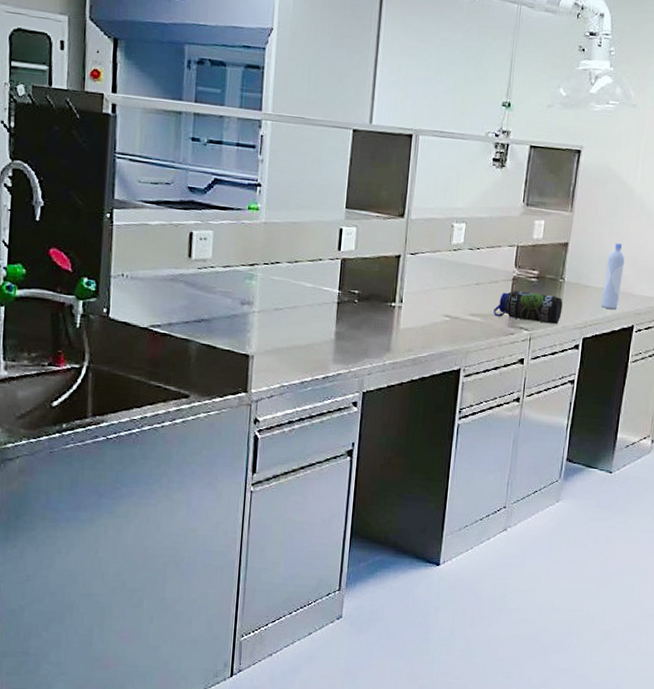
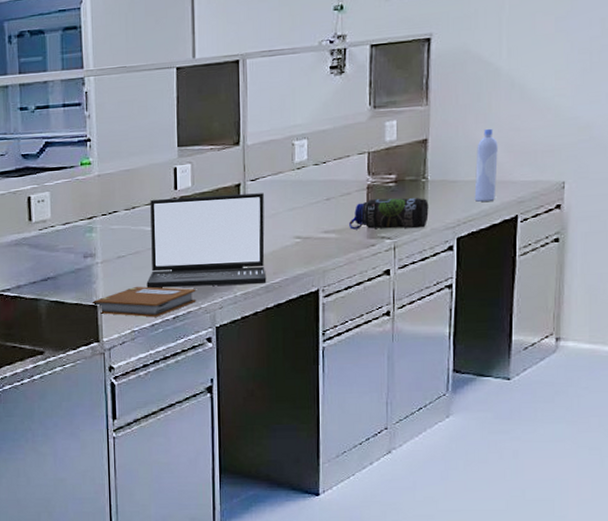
notebook: none [243,341,348,375] -> present [91,286,196,318]
laptop: none [300,256,421,357] -> present [146,193,267,288]

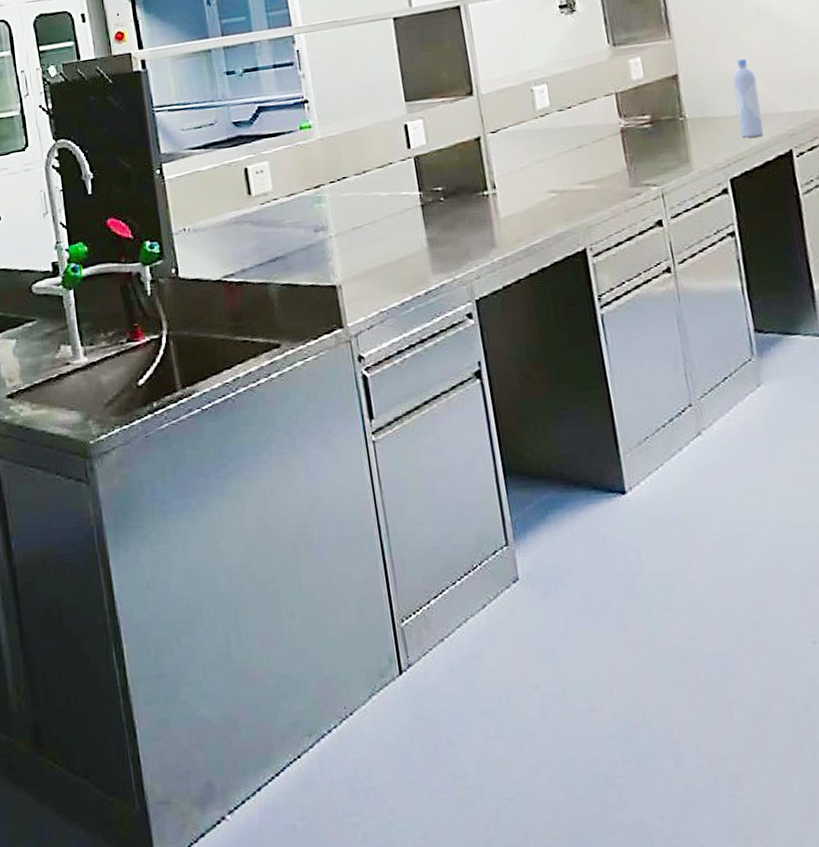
notebook: present [91,286,196,318] -> none [329,258,449,295]
laptop: present [146,193,267,288] -> none [382,145,526,261]
water bottle: present [349,198,429,230] -> none [607,138,695,179]

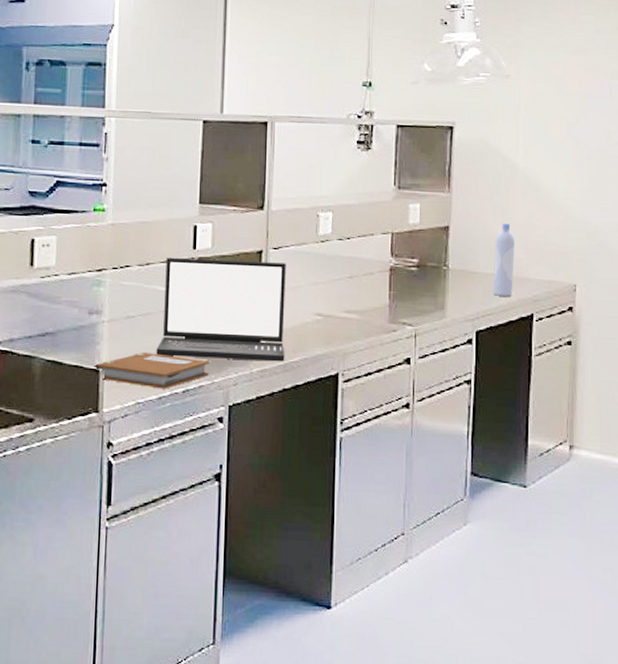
notebook: none [329,258,449,295] -> present [93,353,210,389]
laptop: none [382,145,526,261] -> present [156,257,286,362]

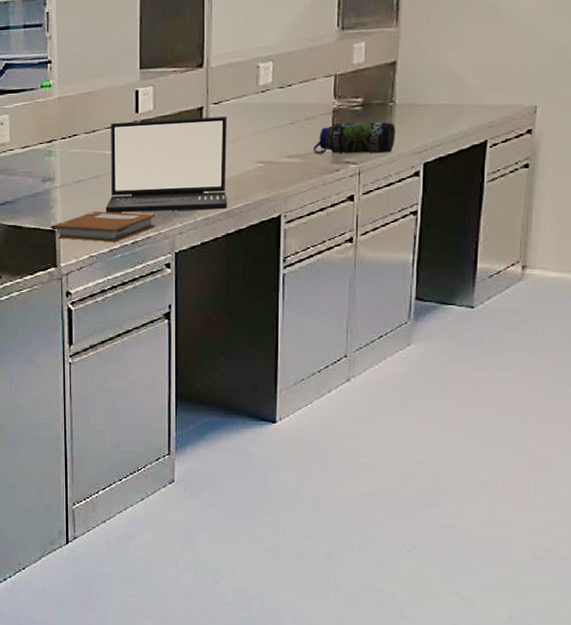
water bottle: none [371,282,449,318] -> present [314,122,396,155]
bottle: present [493,223,515,296] -> none [443,50,469,126]

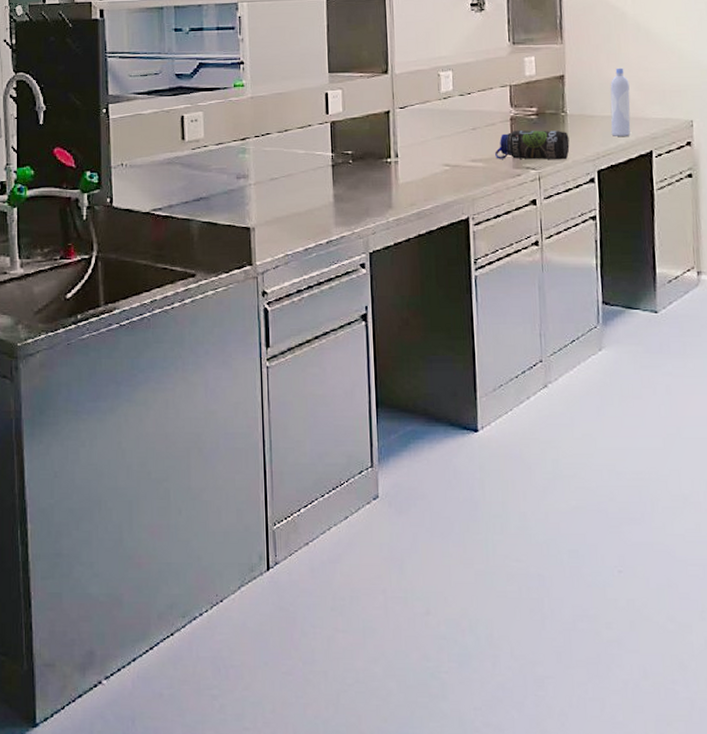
notebook: present [49,211,156,243] -> none [244,210,349,241]
laptop: present [105,116,228,213] -> none [299,120,418,212]
bottle: none [443,50,469,126] -> present [610,67,631,136]

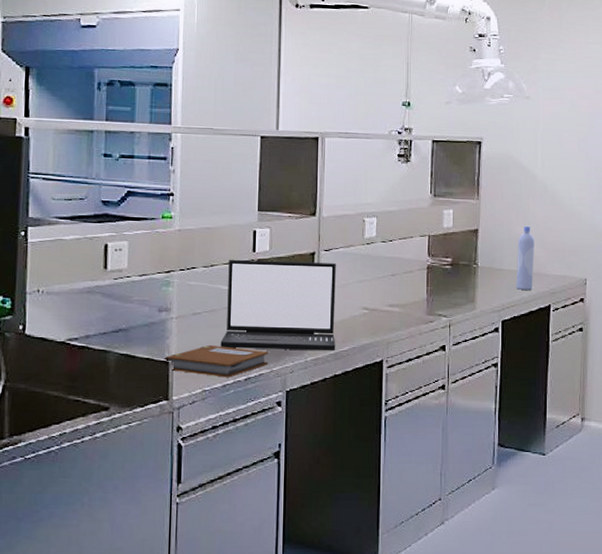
notebook: none [244,210,349,241] -> present [163,345,269,378]
laptop: none [299,120,418,212] -> present [220,259,336,351]
water bottle: present [495,130,570,160] -> none [411,279,479,309]

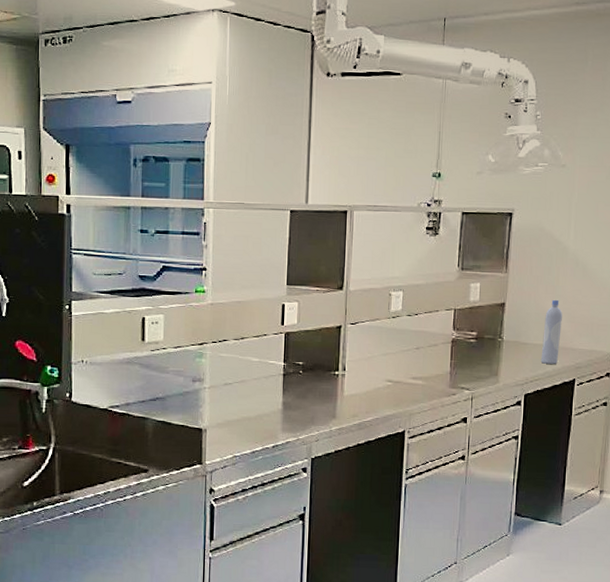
notebook: present [163,345,269,378] -> none [196,414,295,445]
laptop: present [220,259,336,351] -> none [250,332,362,422]

